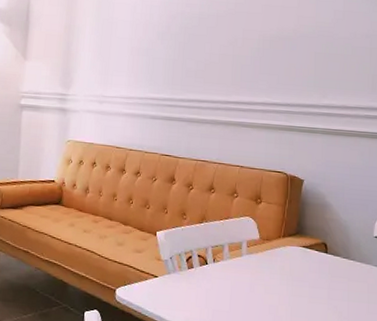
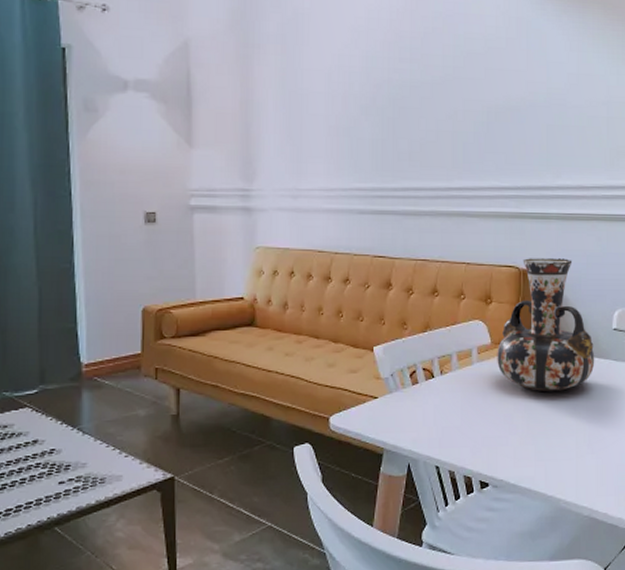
decorative vase: none [264,166,357,290] -> present [497,258,595,392]

